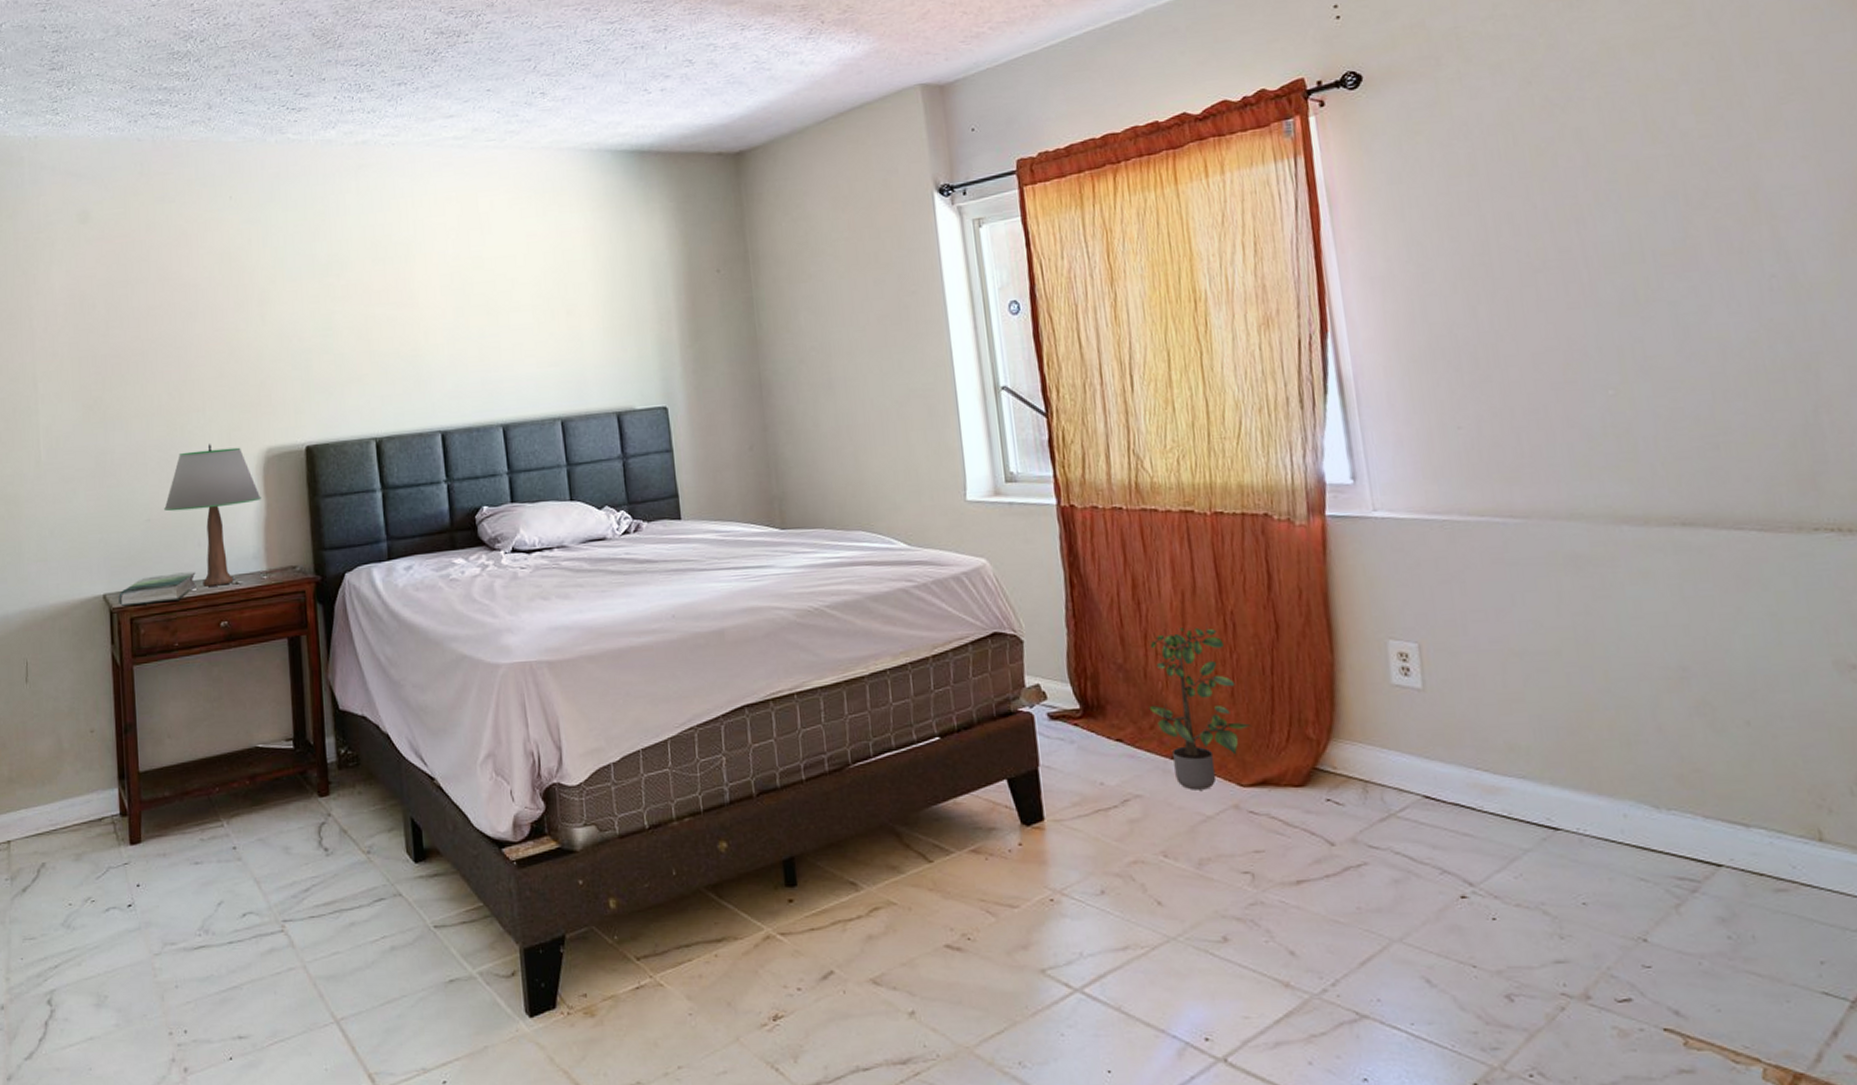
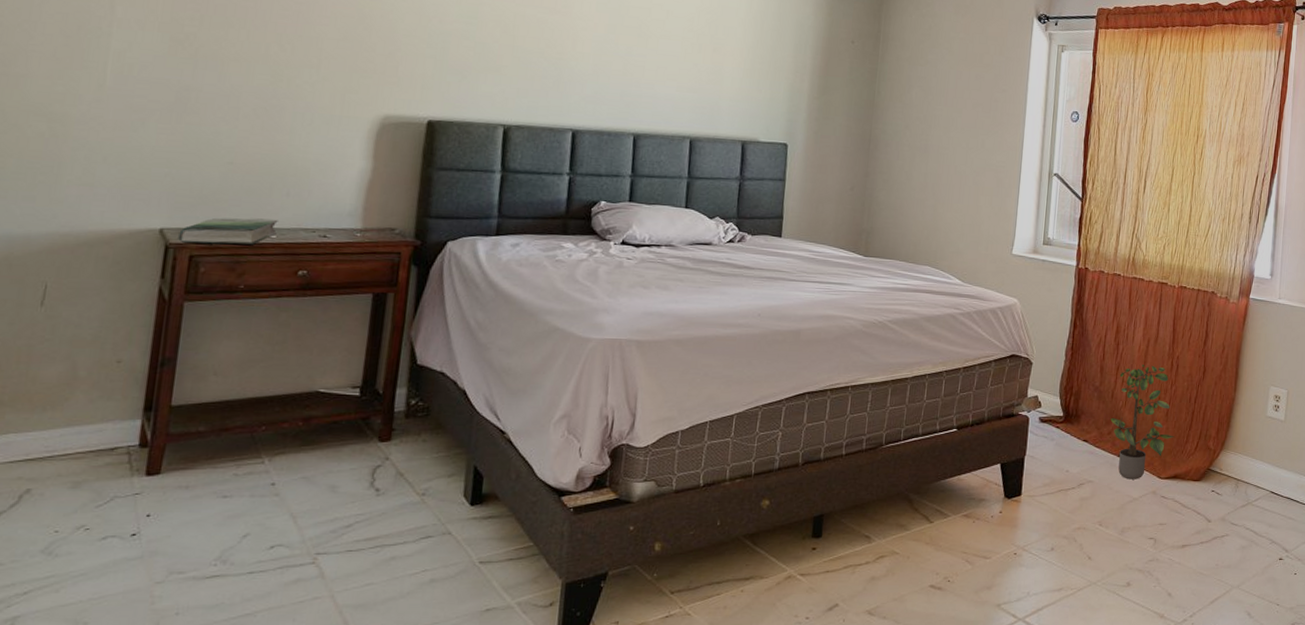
table lamp: present [164,444,261,587] -> none [252,101,369,237]

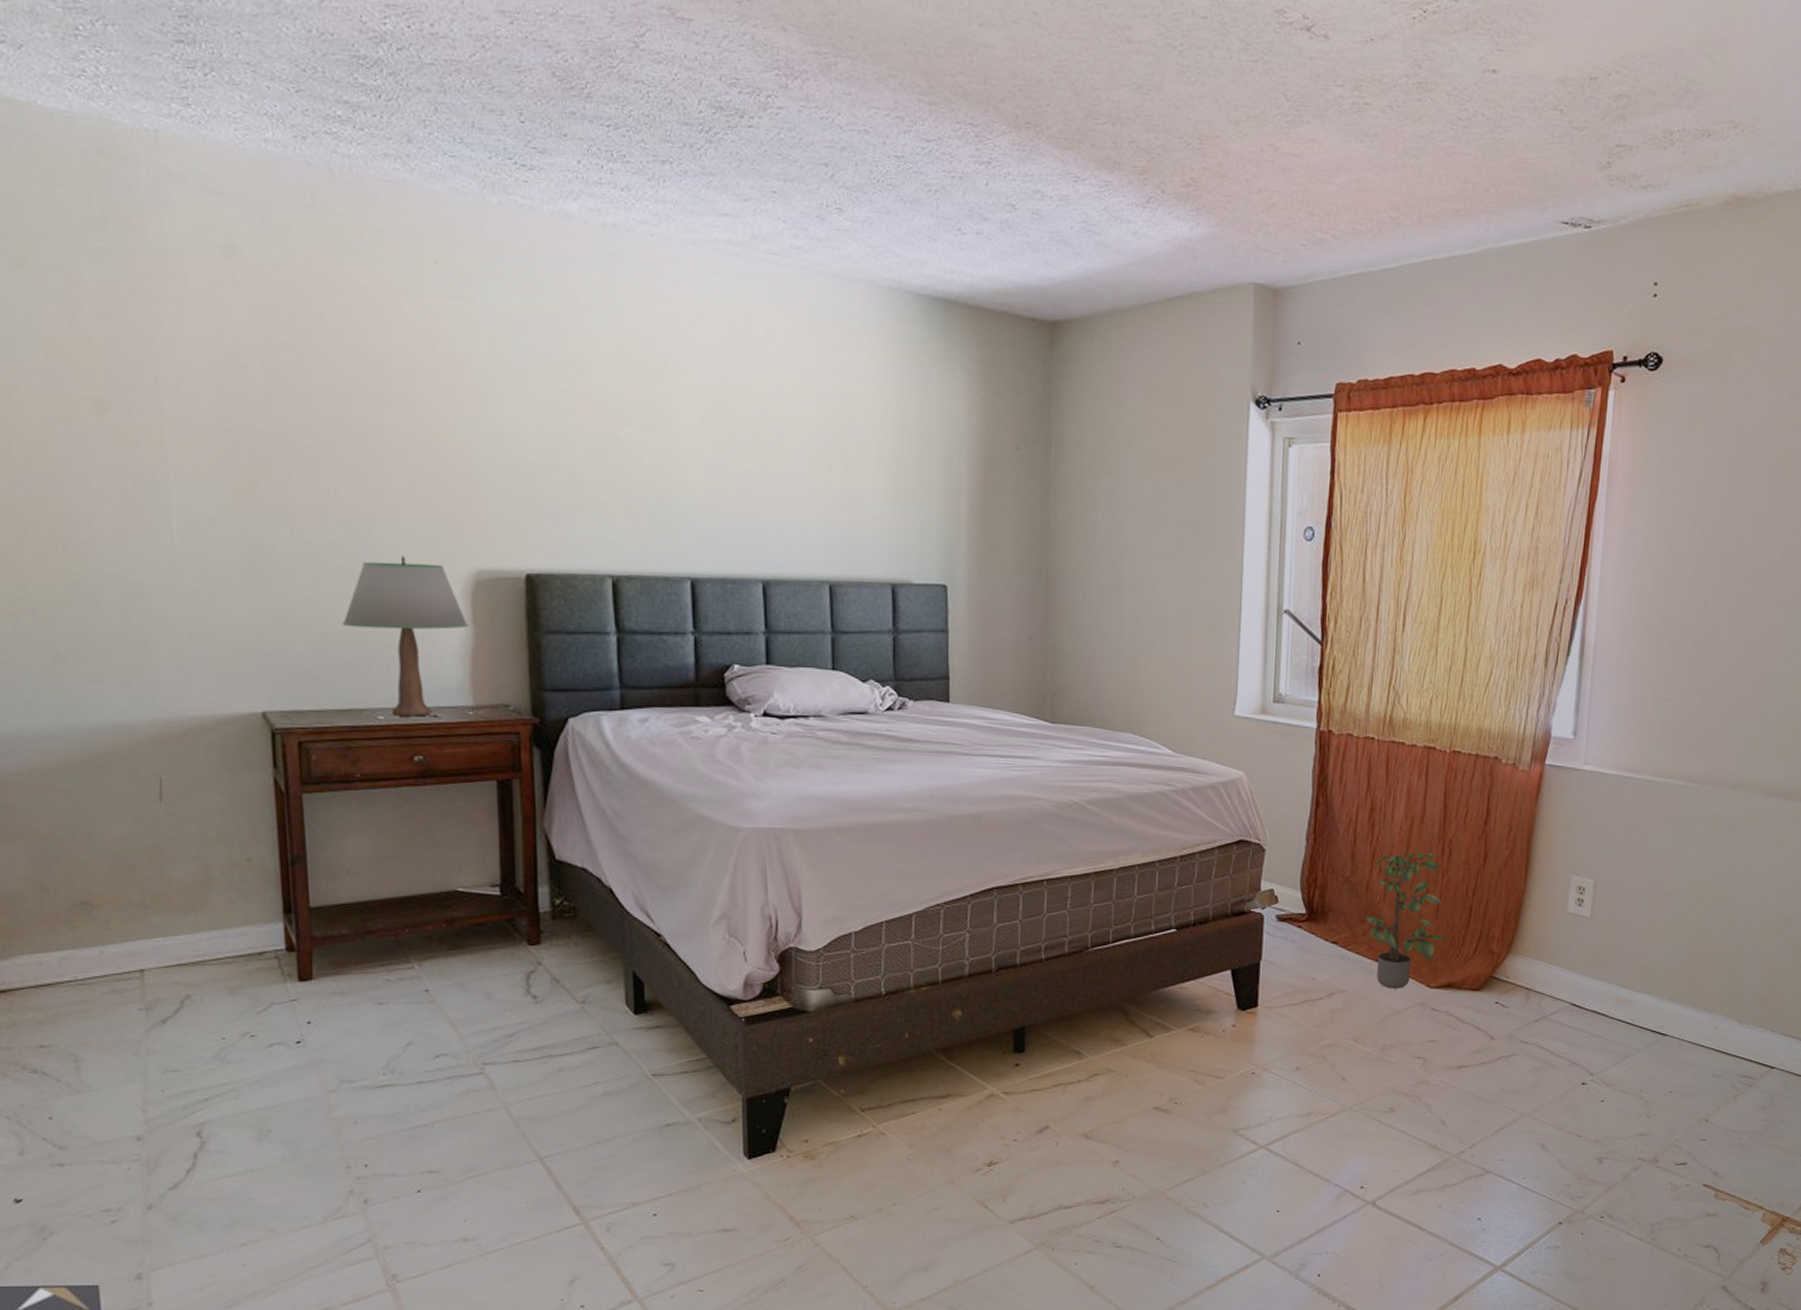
book: present [178,217,278,246] -> none [282,697,384,729]
table lamp: none [252,101,369,237] -> present [343,556,468,717]

